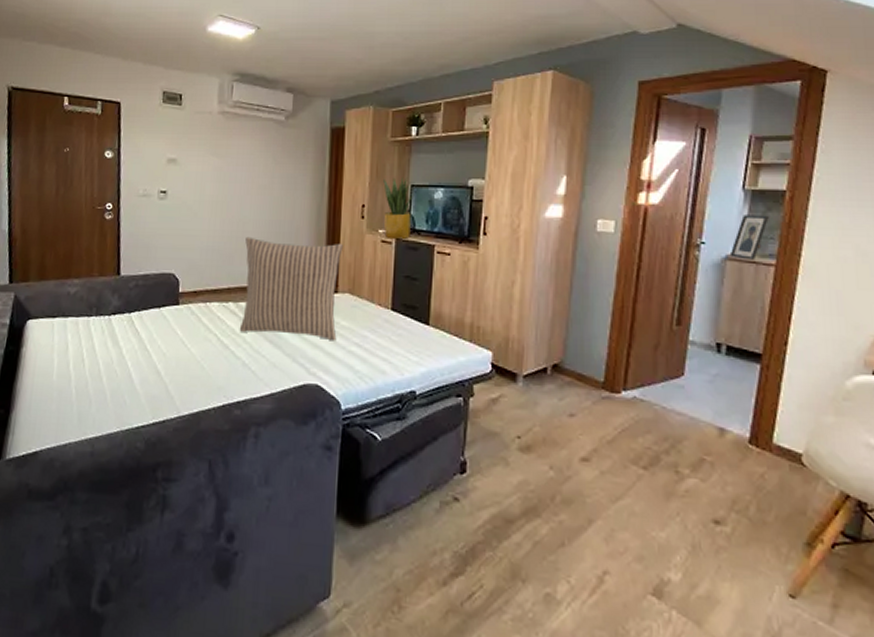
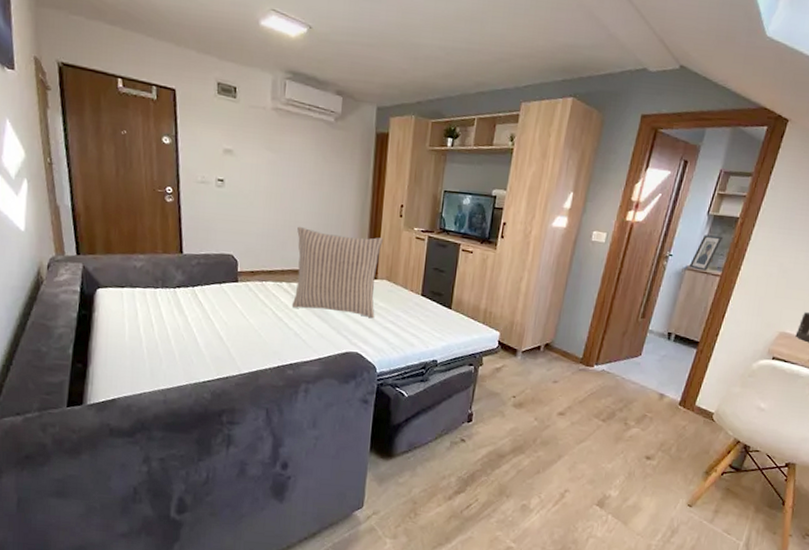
planter: present [383,177,413,240] -> none [419,183,445,238]

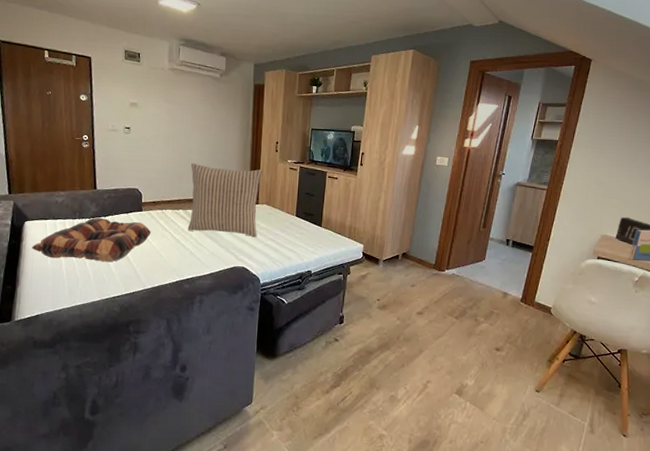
seat cushion: none [105,287,248,341] -> present [32,217,151,262]
picture frame: present [689,235,723,271] -> none [519,156,546,186]

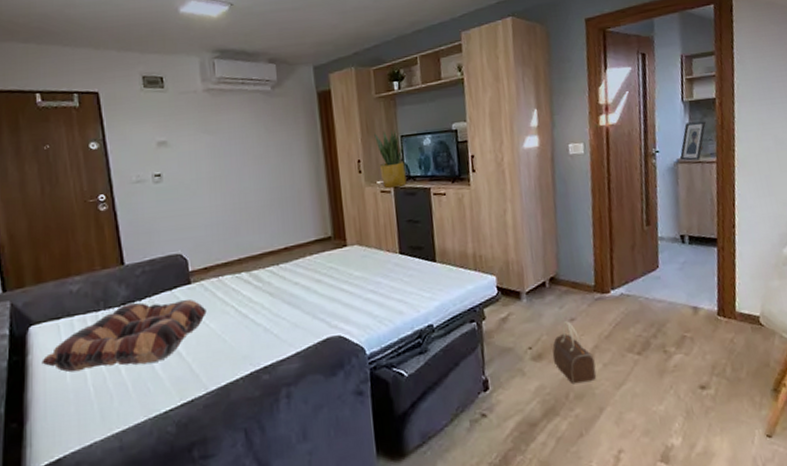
pillow: present [187,163,262,238] -> none [249,200,352,299]
planter: none [291,123,313,168] -> present [374,129,407,189]
handbag: none [393,286,423,331] -> present [552,321,597,385]
picture frame: none [519,156,546,186] -> present [679,121,706,161]

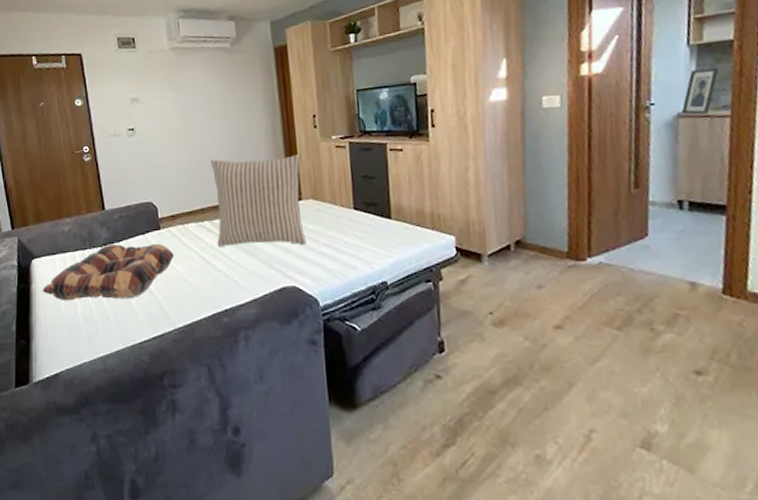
pillow: none [249,200,352,299] -> present [211,154,307,247]
planter: present [374,129,407,189] -> none [330,83,362,144]
handbag: present [552,321,597,385] -> none [515,288,567,355]

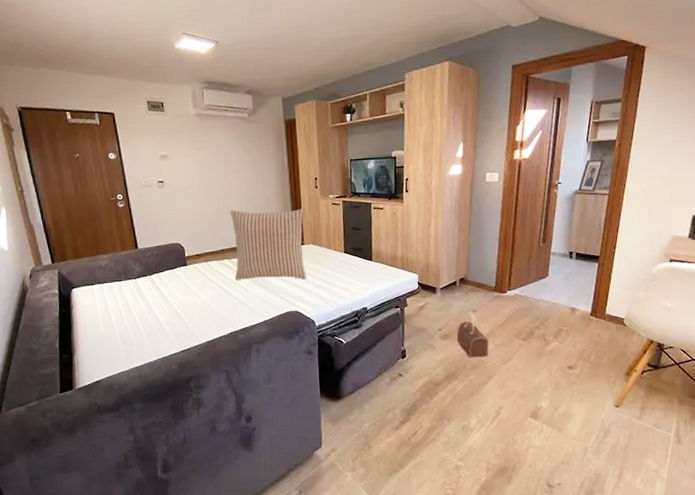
seat cushion: present [42,243,174,301] -> none [82,276,199,323]
handbag: none [515,288,567,355] -> present [456,312,489,358]

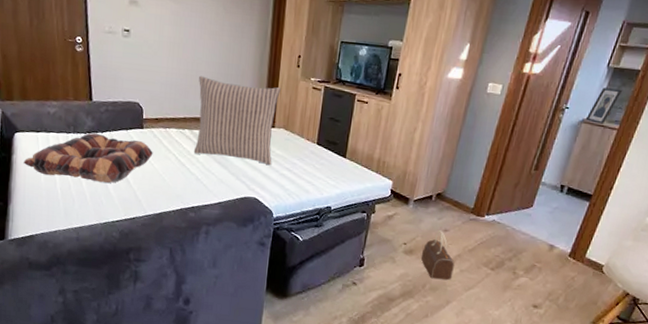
seat cushion: none [82,276,199,323] -> present [23,132,153,183]

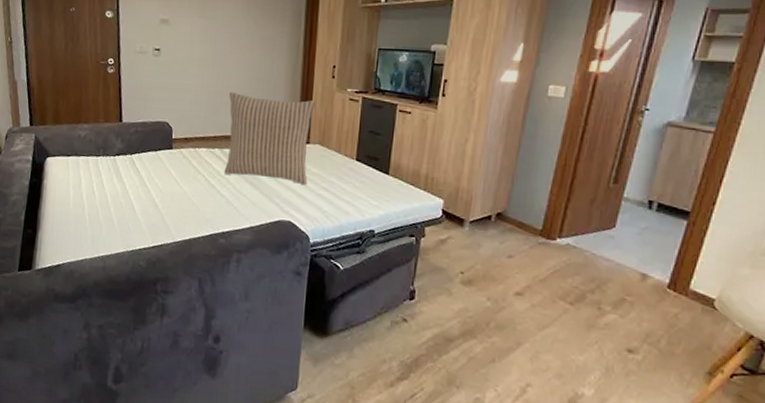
seat cushion: present [23,132,153,183] -> none [53,155,182,208]
handbag: present [420,230,455,281] -> none [482,257,524,318]
picture frame: present [585,87,622,124] -> none [671,84,714,127]

